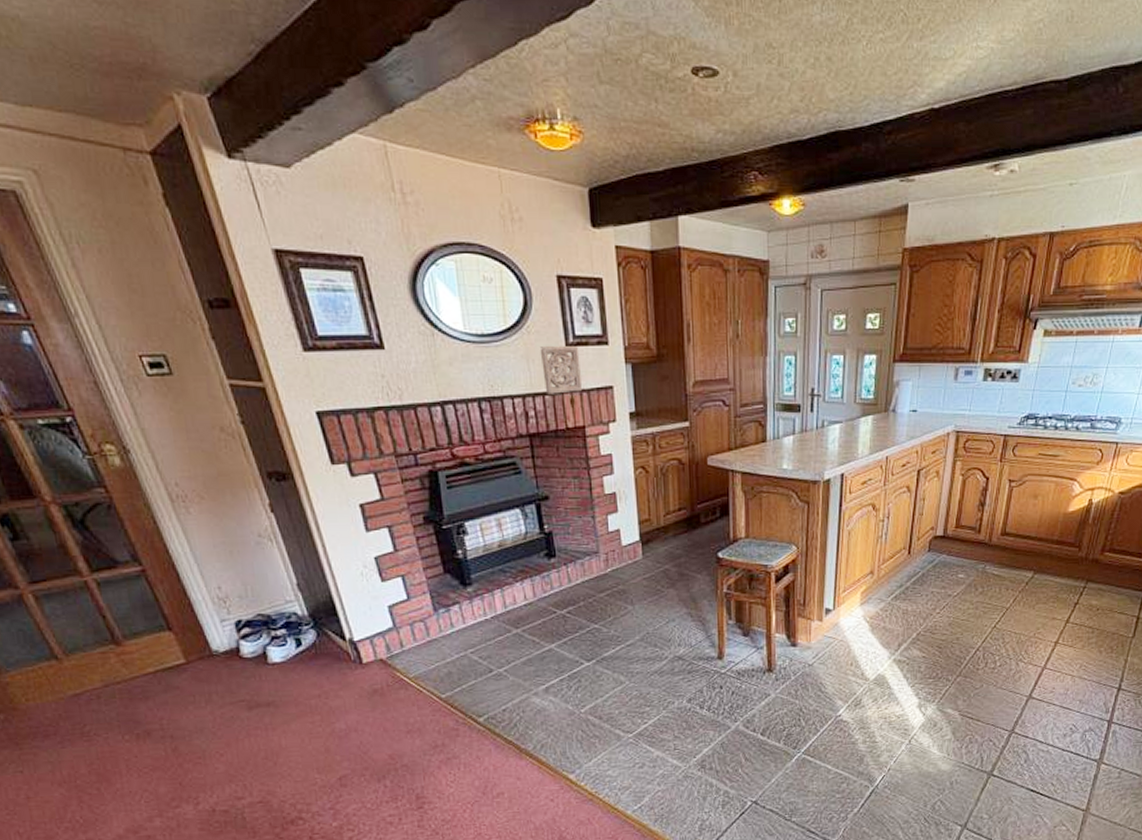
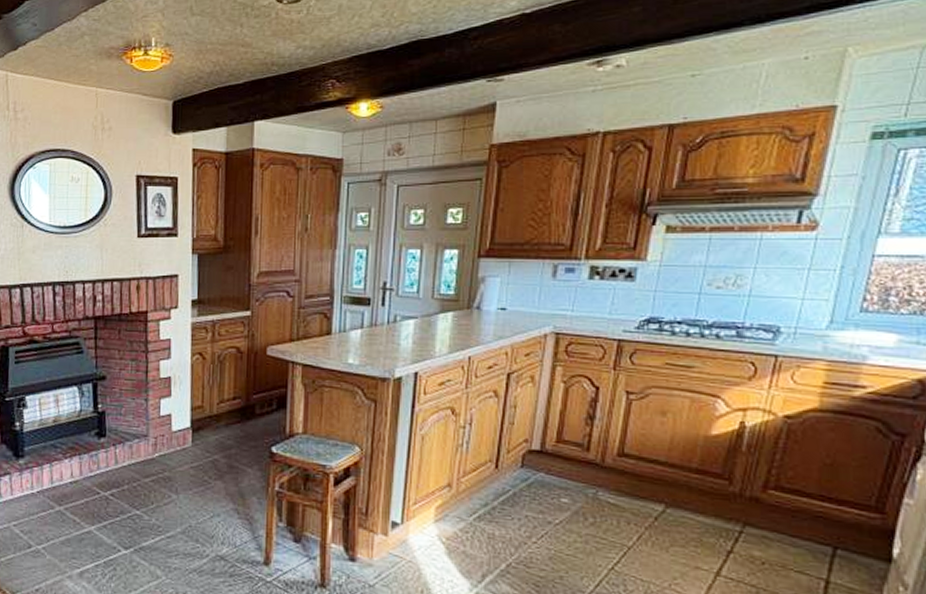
wall ornament: present [539,346,582,394] -> none [113,237,150,281]

